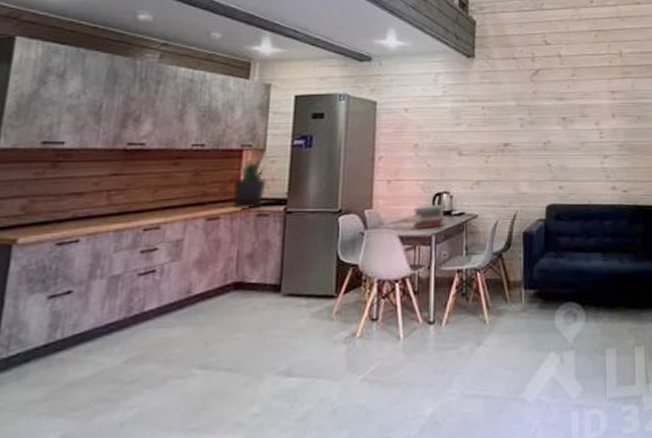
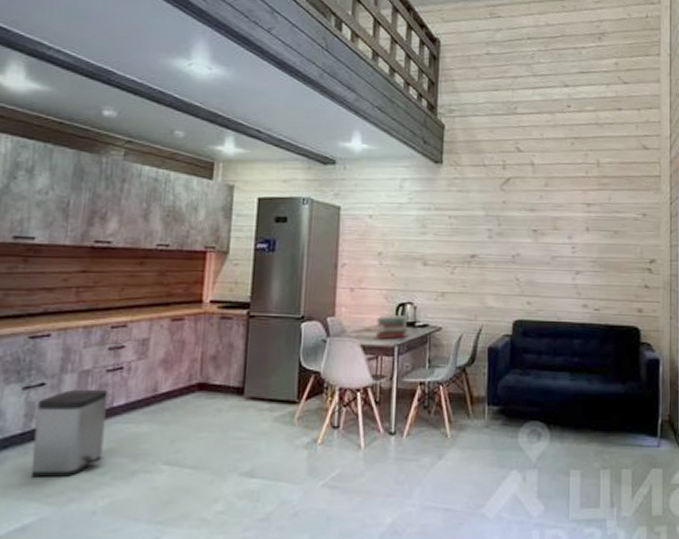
pedal bin: none [54,295,139,391] -> present [31,390,108,477]
planter: present [232,158,267,210] -> none [196,260,230,312]

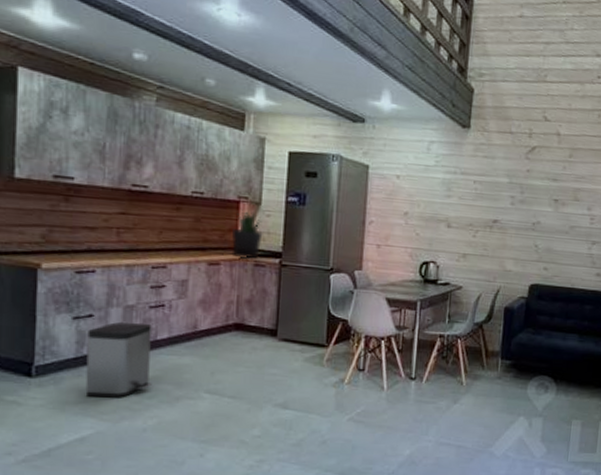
planter: none [196,260,230,312] -> present [231,209,263,259]
books: present [376,315,409,339] -> none [400,272,431,295]

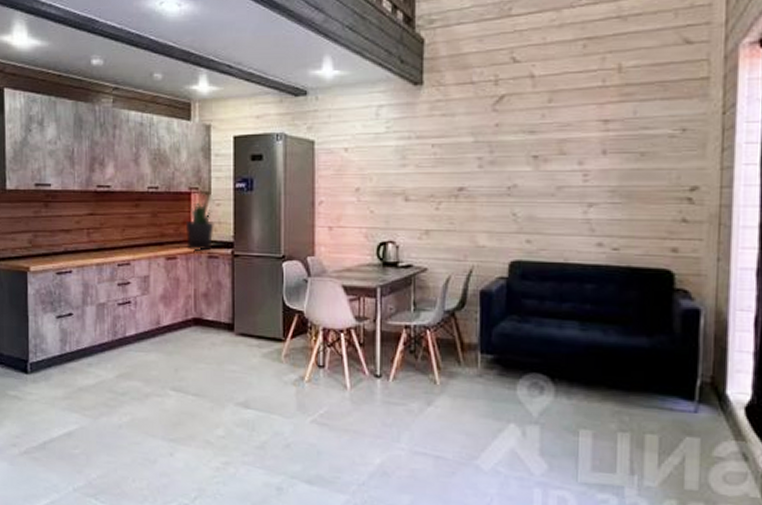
pedal bin: present [85,322,152,398] -> none [69,320,124,395]

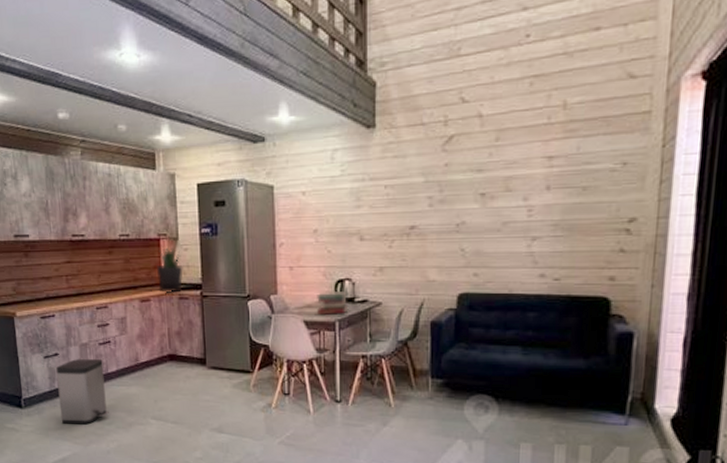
pedal bin: none [69,320,124,395] -> present [56,359,109,425]
books: none [357,255,392,280] -> present [317,292,349,314]

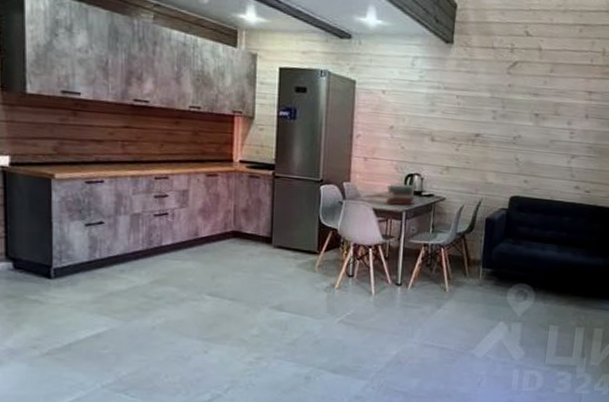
pedal bin: present [56,359,109,425] -> none [99,229,159,299]
planter: present [157,246,183,293] -> none [228,123,257,171]

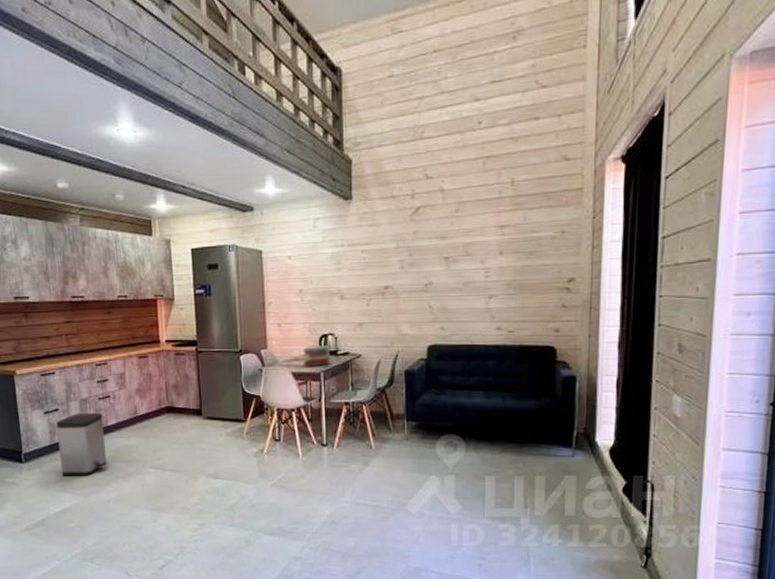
pedal bin: none [99,229,159,299] -> present [56,413,109,476]

